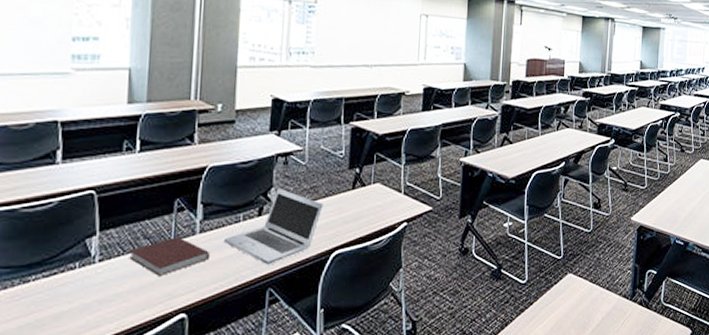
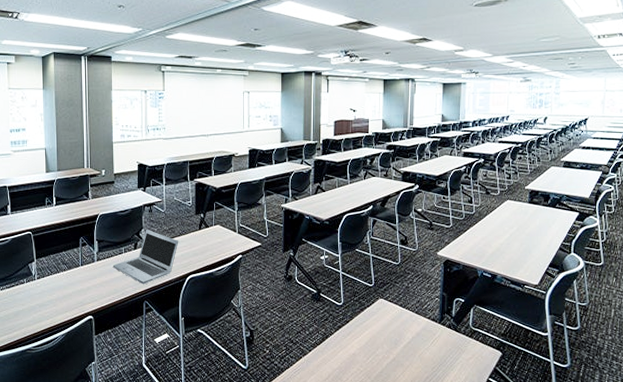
notebook: present [129,237,209,276] -> none [55,263,104,290]

